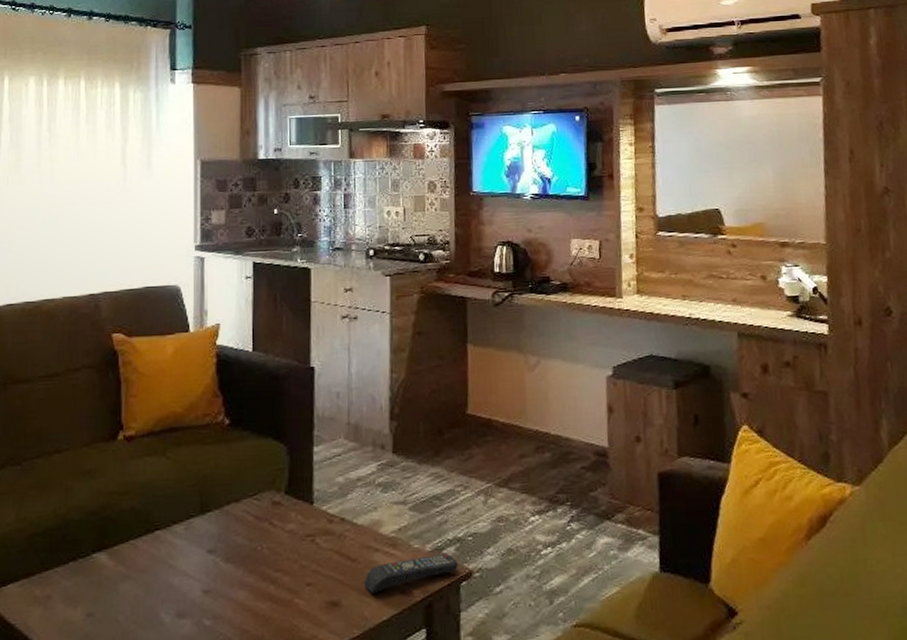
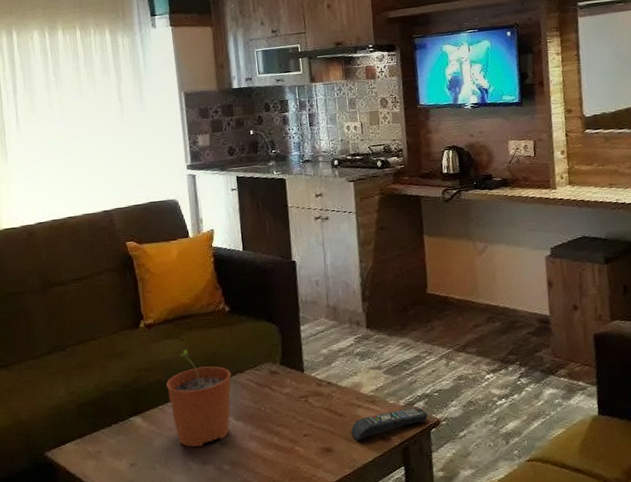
plant pot: none [143,470,224,595] -> present [166,349,231,447]

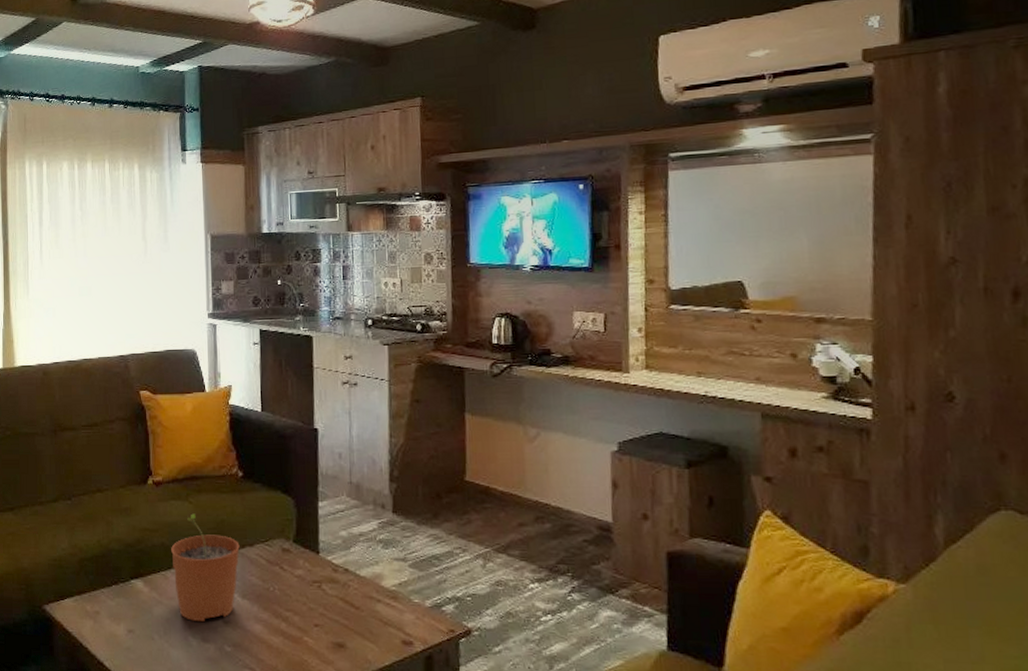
remote control: present [351,407,428,441] -> none [367,611,457,641]

